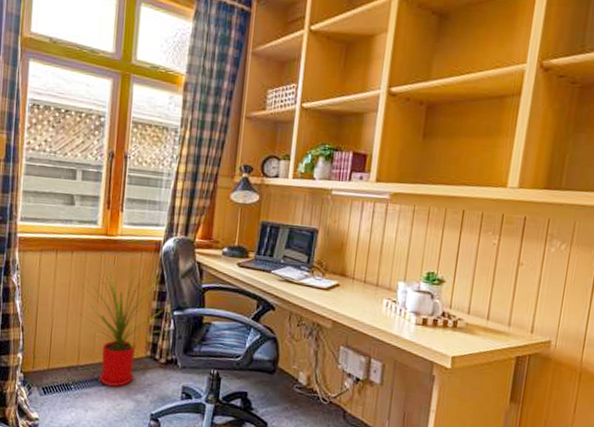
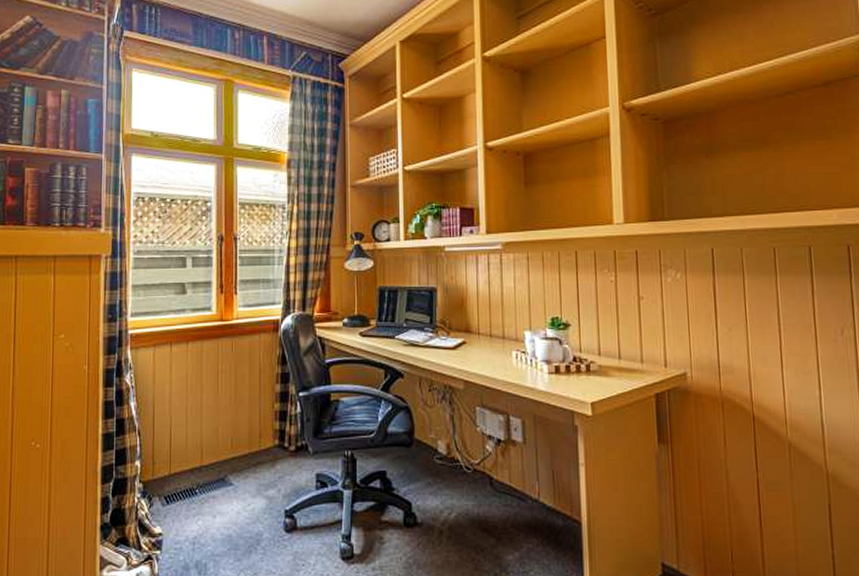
house plant: present [78,266,165,387] -> none [198,349,292,485]

